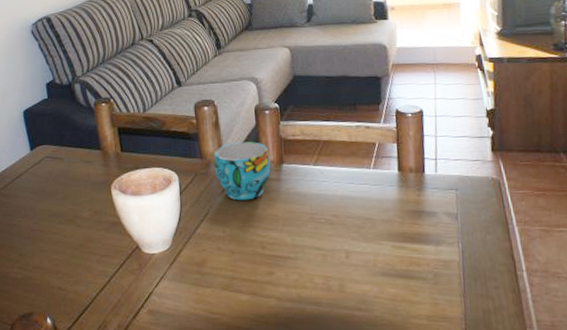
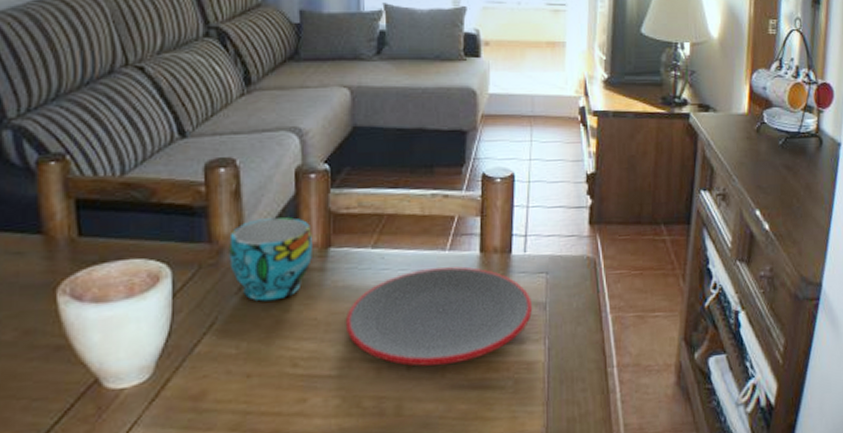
plate: none [297,182,446,257] -> present [345,267,533,367]

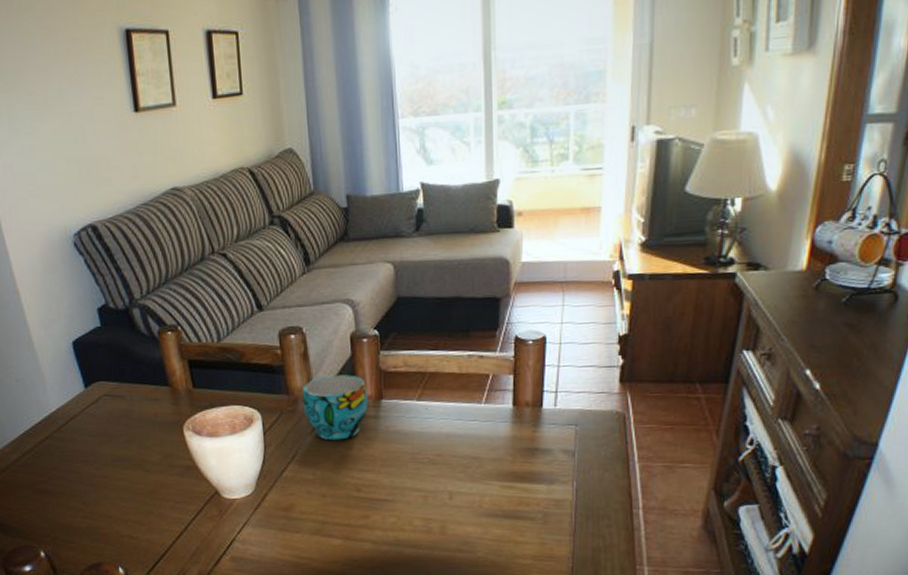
plate: present [345,267,533,367] -> none [396,418,562,498]

